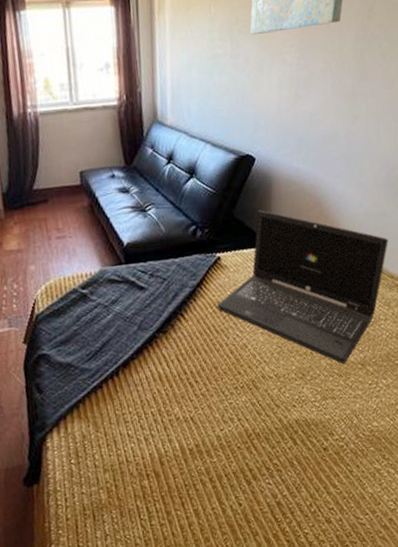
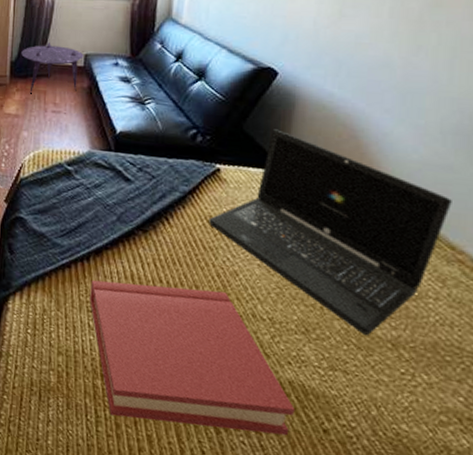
side table: none [11,165,79,225] -> present [21,43,84,94]
hardback book: none [123,365,303,506] -> present [90,279,296,436]

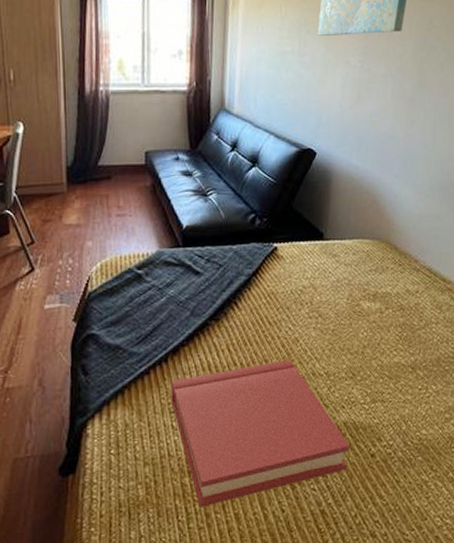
side table: present [21,43,84,94] -> none [77,143,144,200]
laptop: present [209,129,452,336] -> none [271,204,441,367]

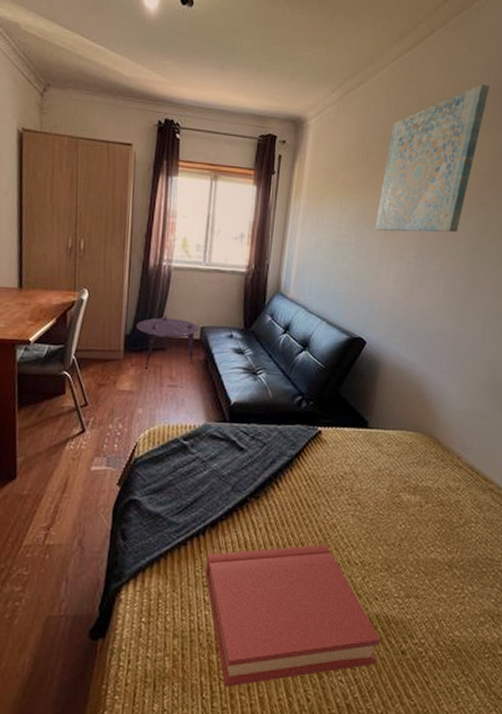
side table: none [77,143,144,200] -> present [136,315,200,369]

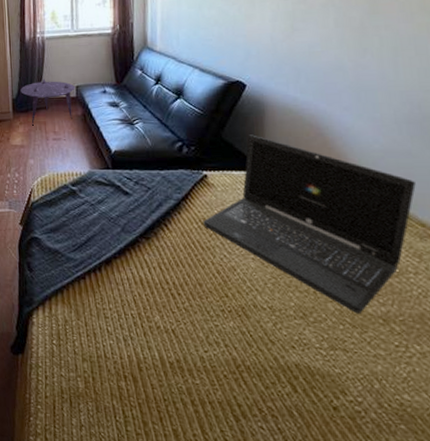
hardback book: present [205,545,381,687] -> none [105,286,305,417]
laptop: none [312,392,485,563] -> present [203,134,416,315]

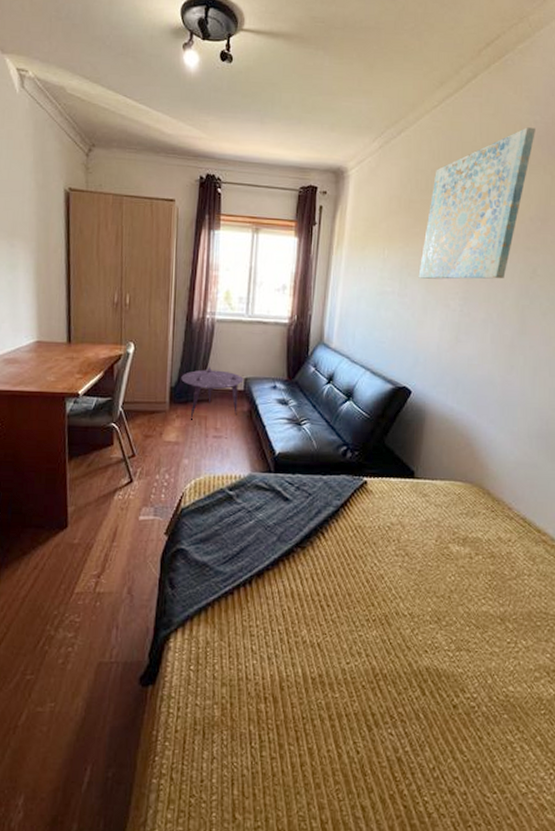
laptop: present [203,134,416,315] -> none [358,442,537,616]

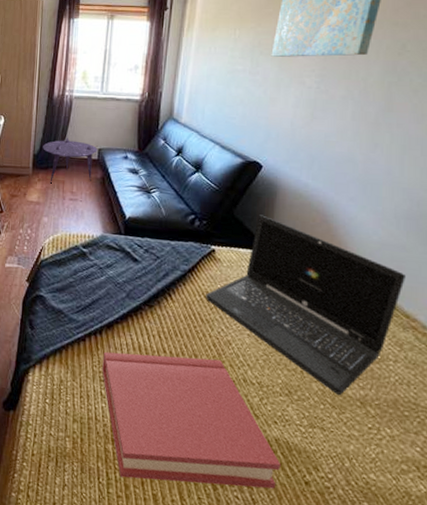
hardback book: none [252,596,432,737] -> present [102,351,282,489]
laptop: none [358,442,537,616] -> present [206,214,405,396]

